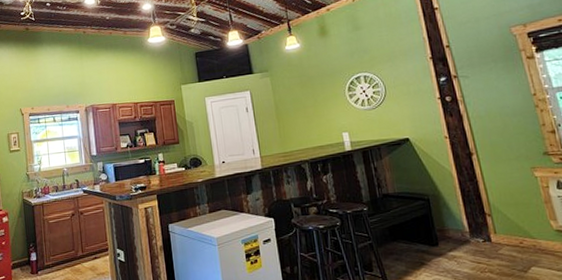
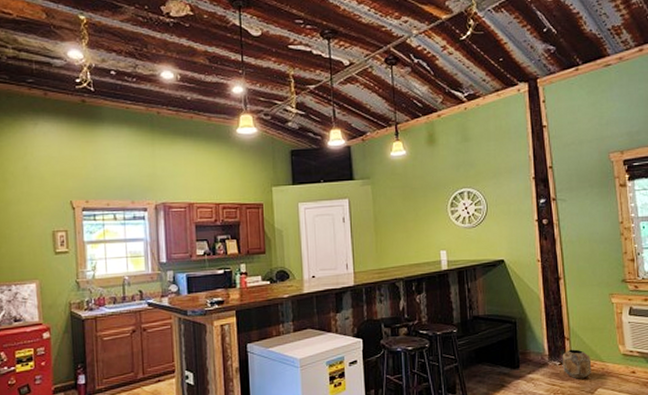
planter: none [485,225,522,257] -> present [562,349,592,379]

